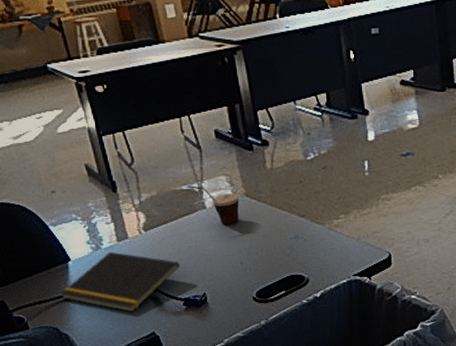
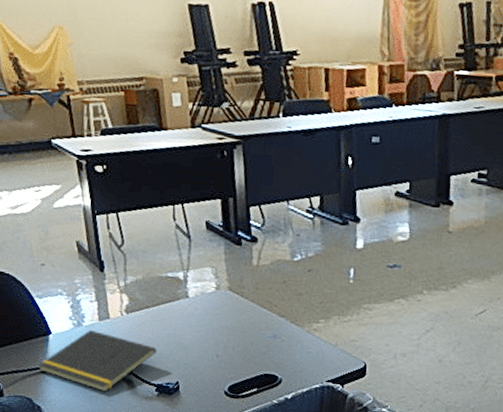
cup: present [187,185,240,225] -> none [173,273,223,317]

